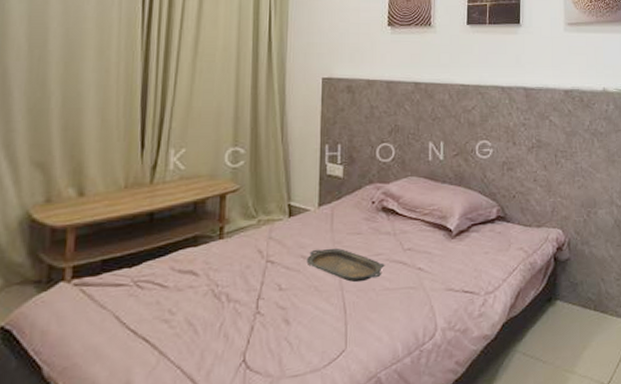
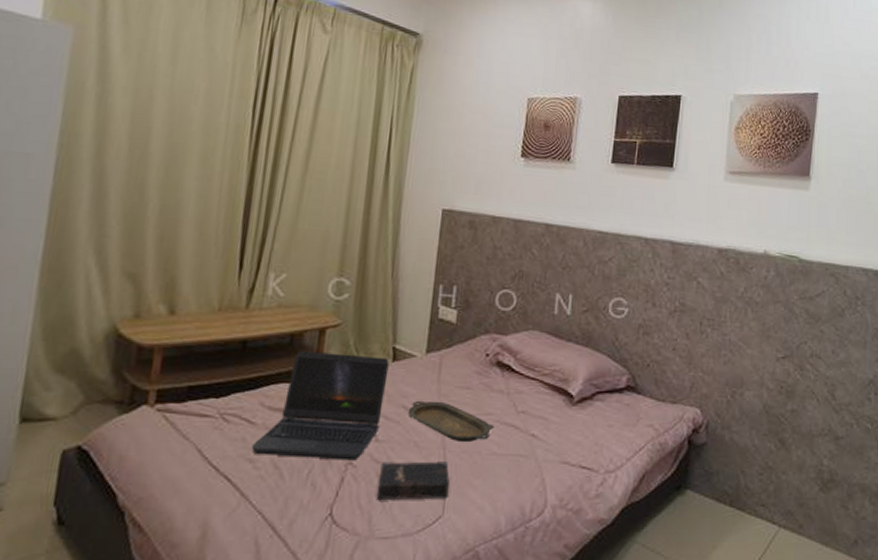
laptop computer: none [166,214,286,315] -> present [251,351,389,461]
hardback book: none [284,301,349,343] -> present [376,461,450,501]

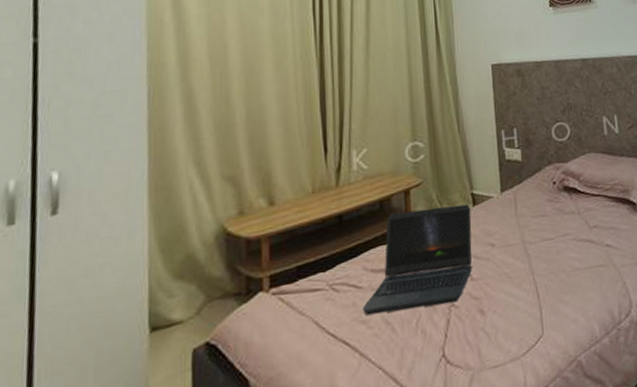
hardback book: present [376,461,450,501] -> none [480,285,544,334]
serving tray: present [408,400,495,442] -> none [495,232,573,266]

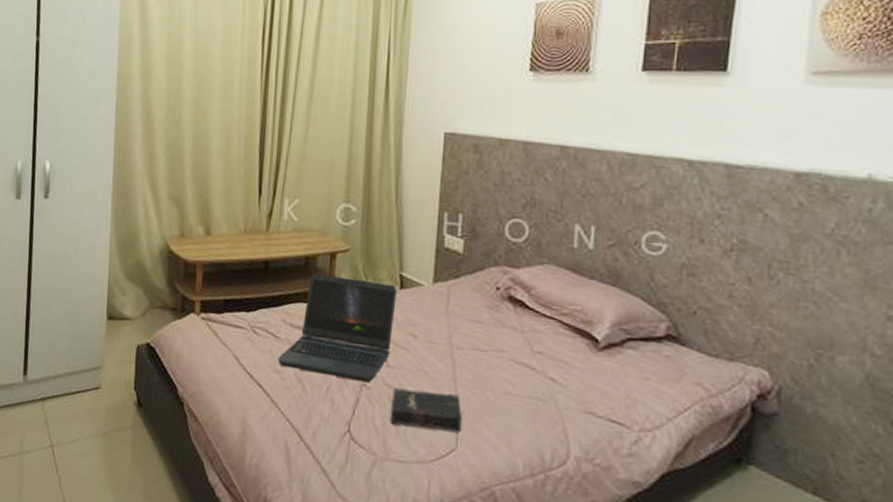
hardback book: none [480,285,544,334] -> present [389,387,462,433]

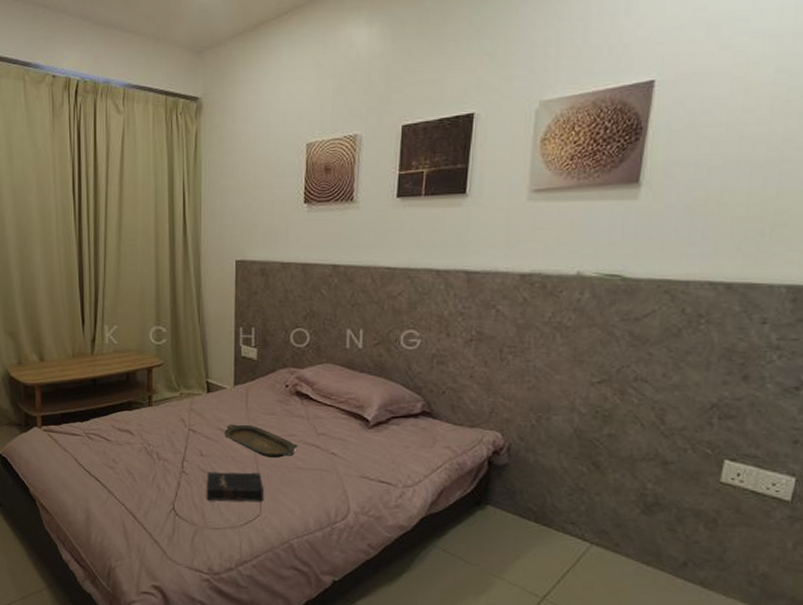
laptop computer: present [277,274,397,383] -> none [110,386,205,470]
serving tray: none [417,330,508,378] -> present [224,424,298,458]

